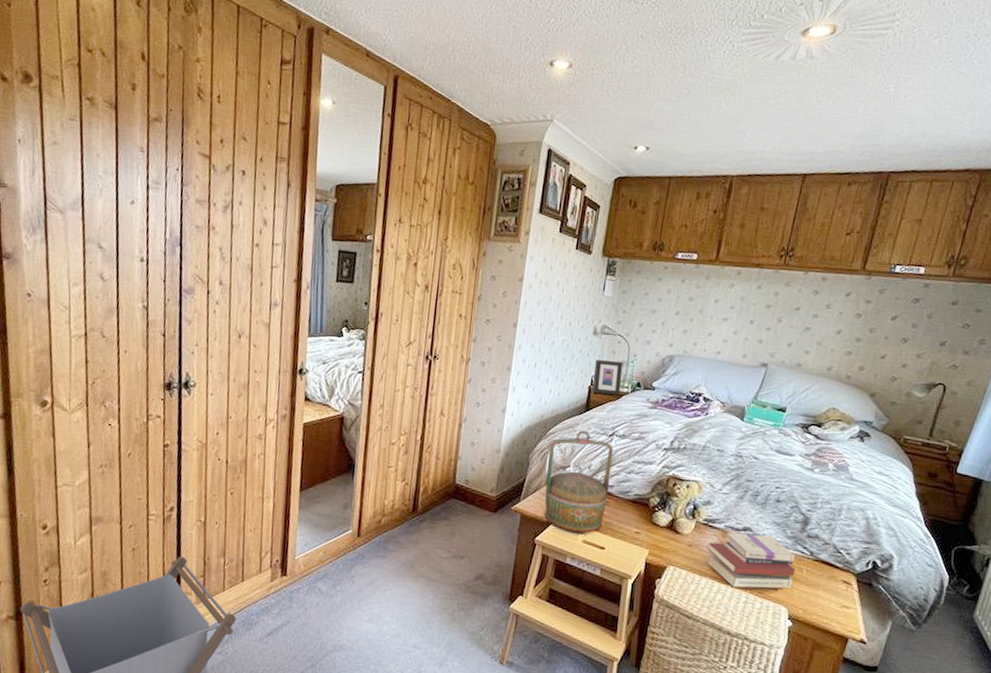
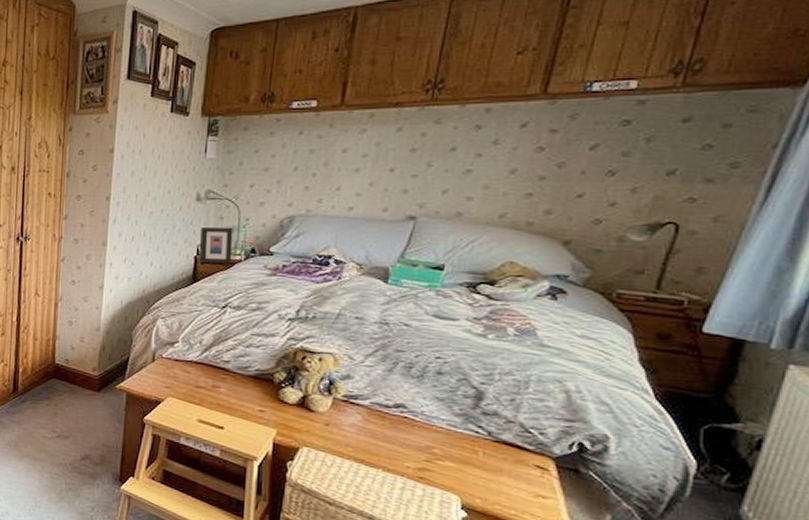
decorative basket: present [544,430,613,534] -> none [152,303,227,413]
books: present [707,532,796,590] -> none [349,410,468,476]

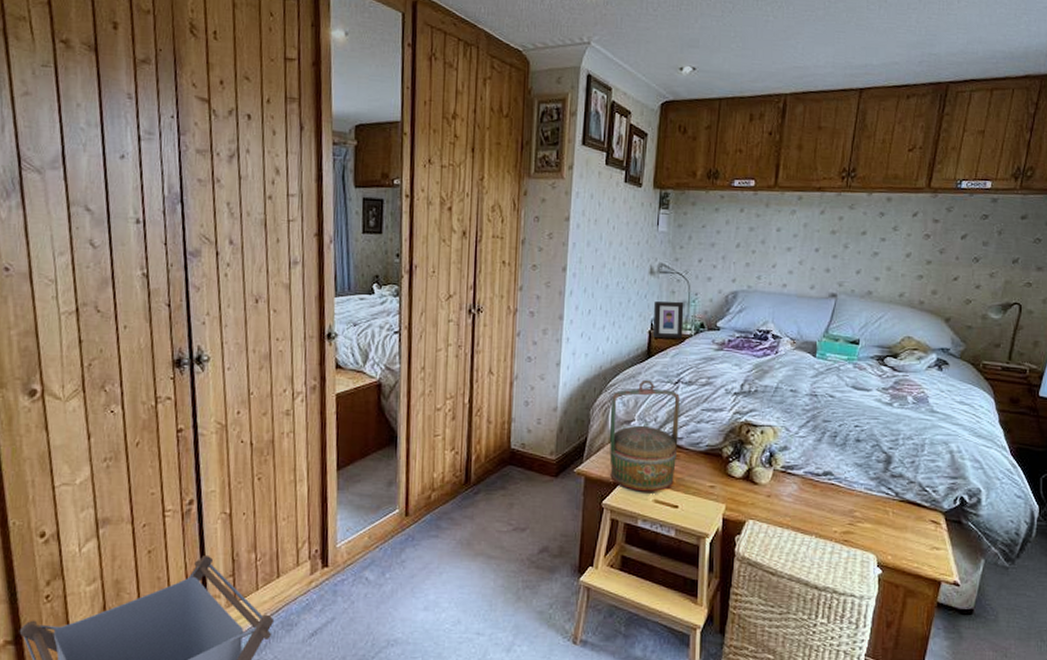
decorative basket: none [152,303,227,413] -> present [610,379,680,493]

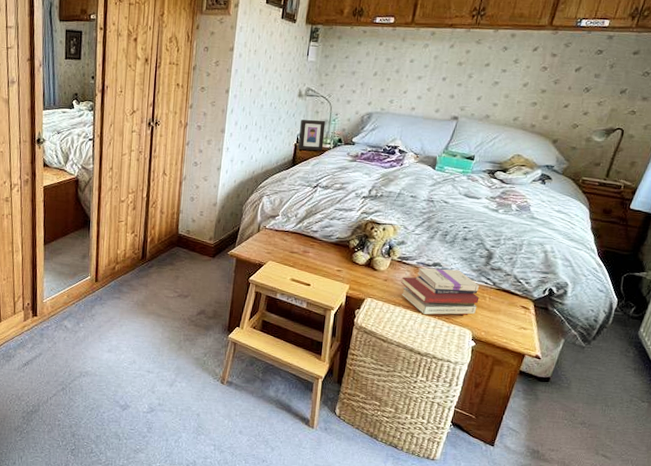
decorative basket: present [610,379,680,493] -> none [257,183,317,274]
books: none [787,478,881,538] -> present [401,268,480,316]

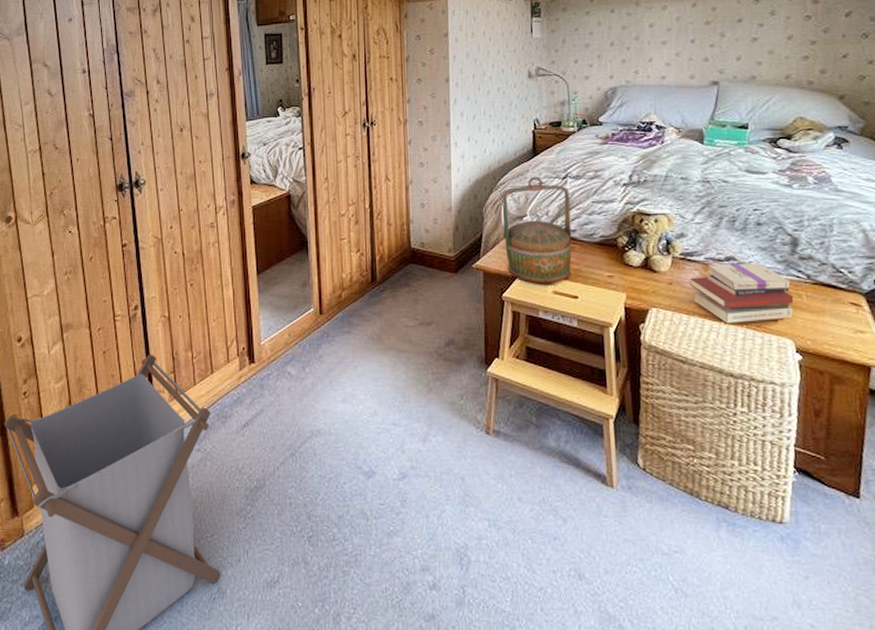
decorative basket: none [257,183,317,274] -> present [502,176,572,285]
picture frame: present [298,120,326,151] -> none [535,101,566,136]

